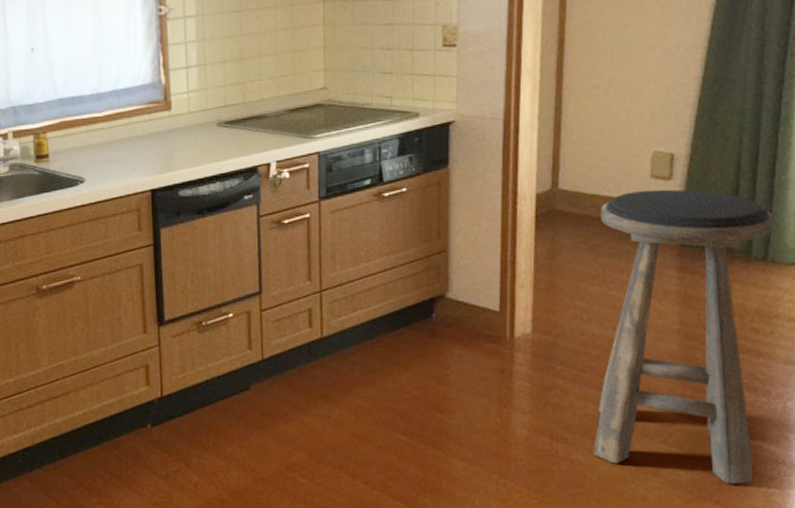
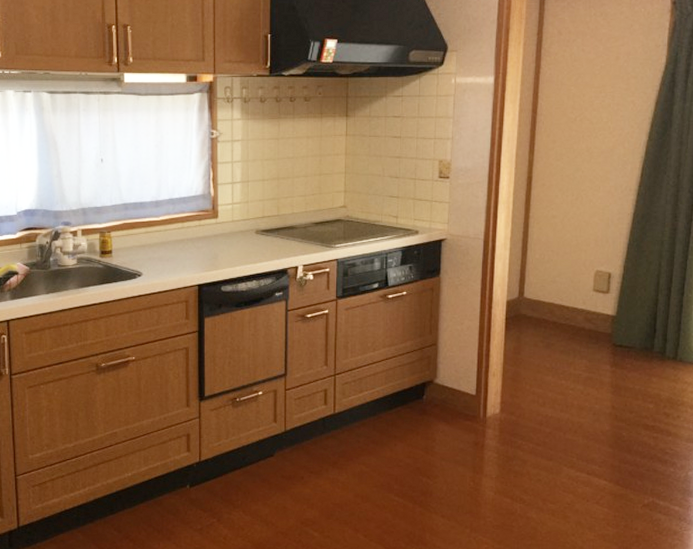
stool: present [593,189,774,485] -> none [544,301,683,537]

